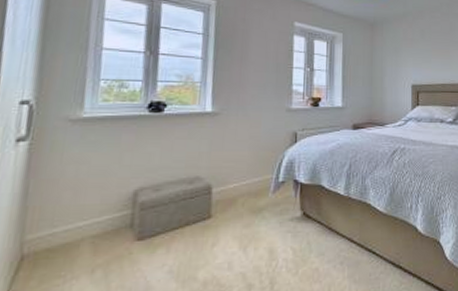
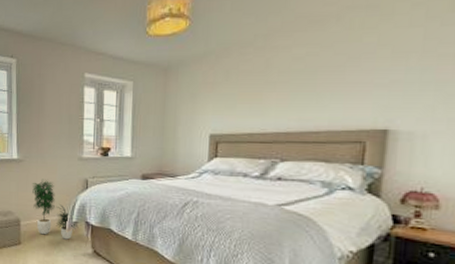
potted plant: none [230,134,286,204] -> present [32,179,79,240]

